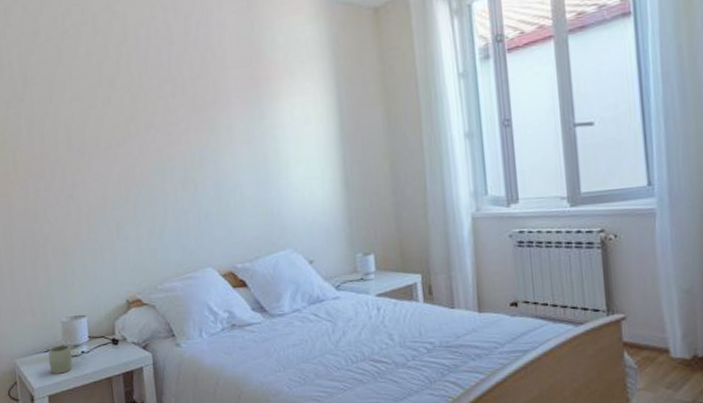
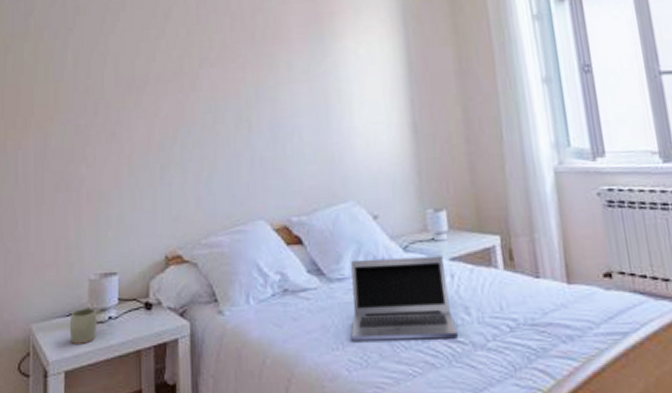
laptop: none [290,293,382,364] -> present [351,256,458,341]

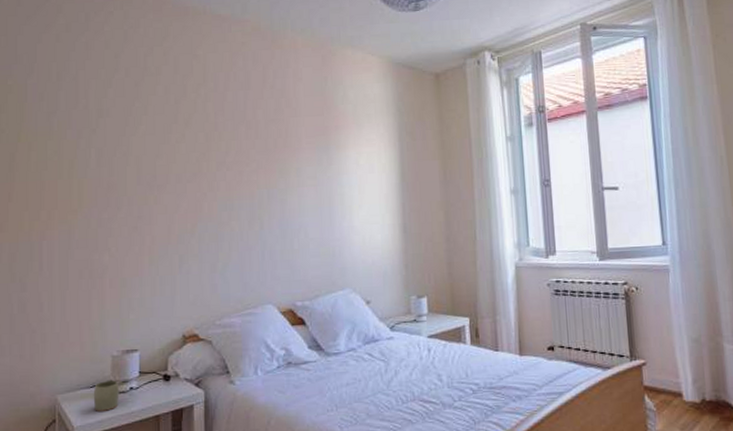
laptop: present [351,256,458,341] -> none [343,334,431,404]

